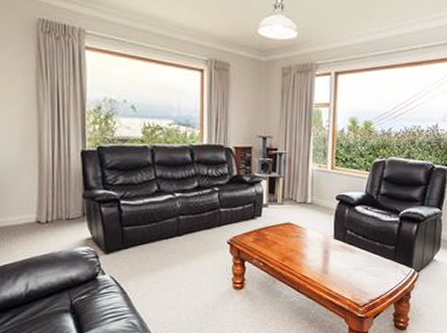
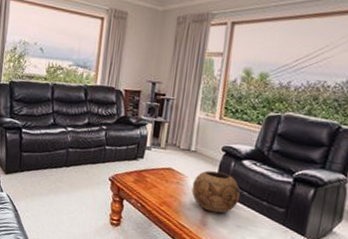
decorative bowl: none [311,220,355,260] -> present [191,170,240,214]

